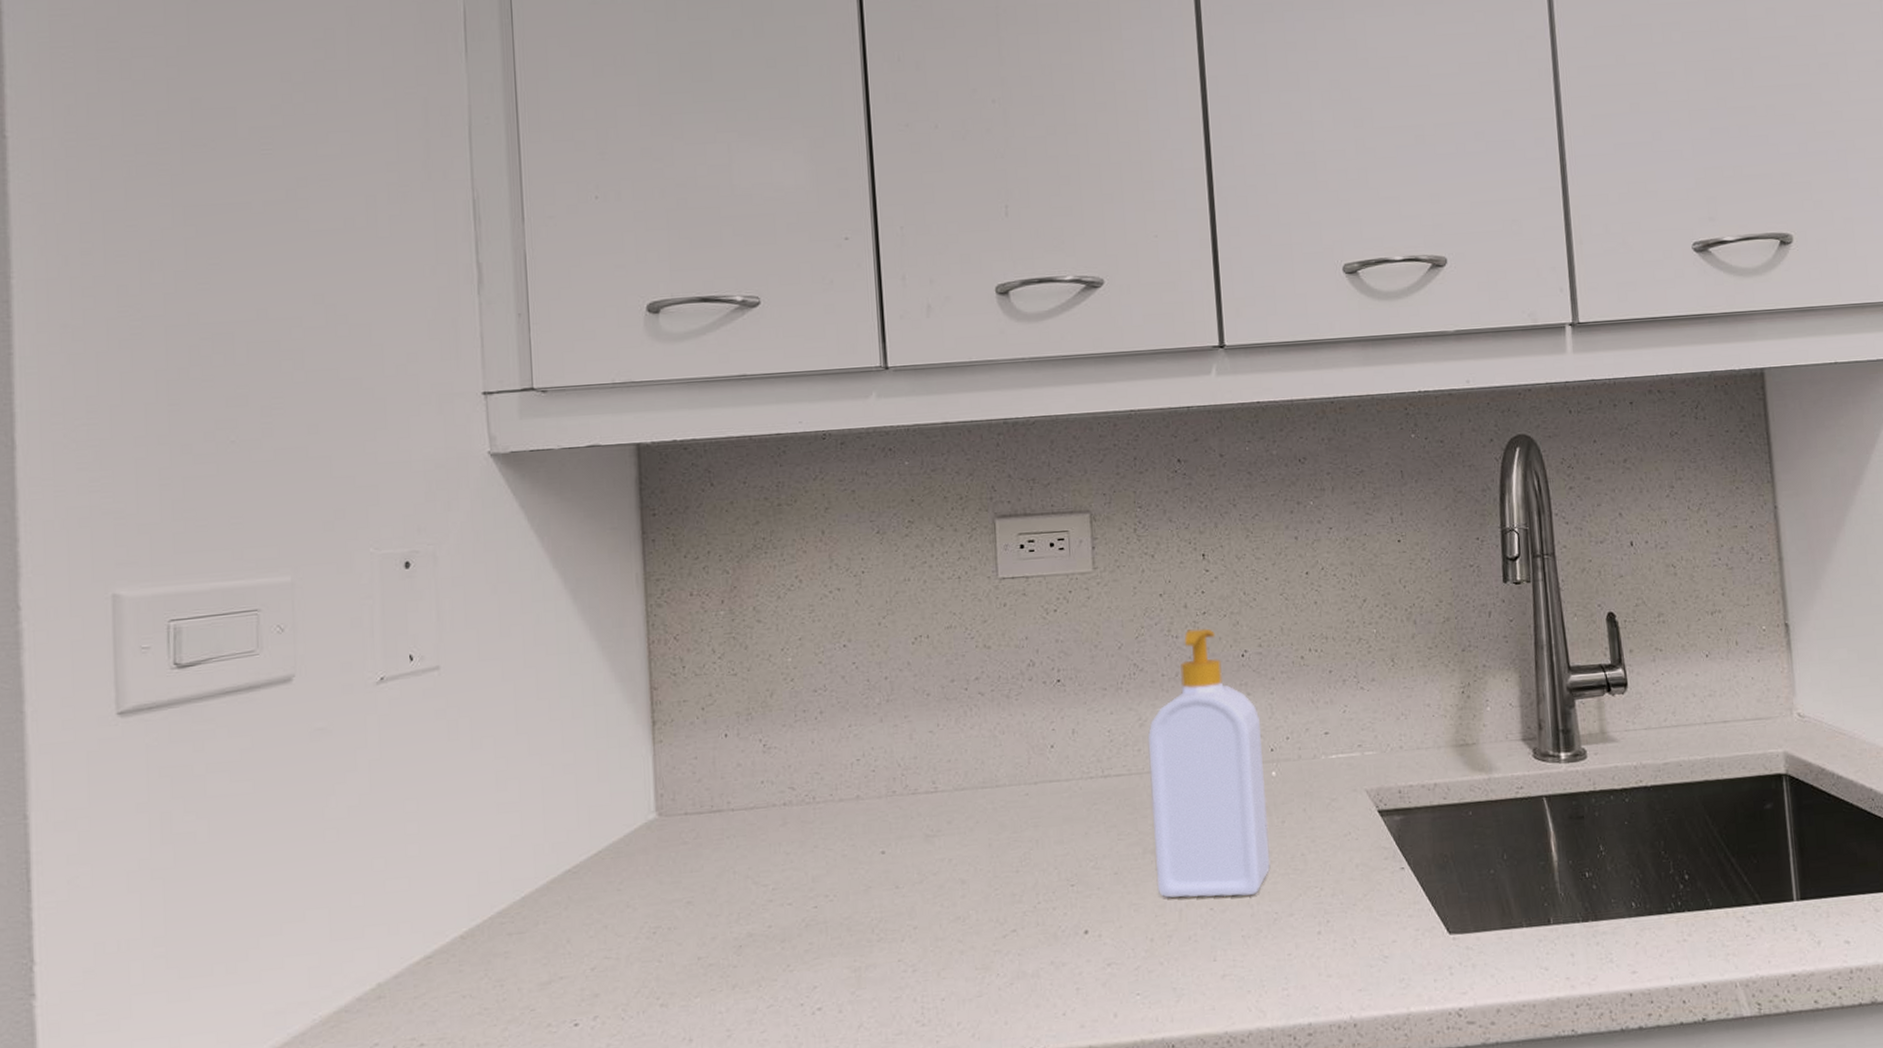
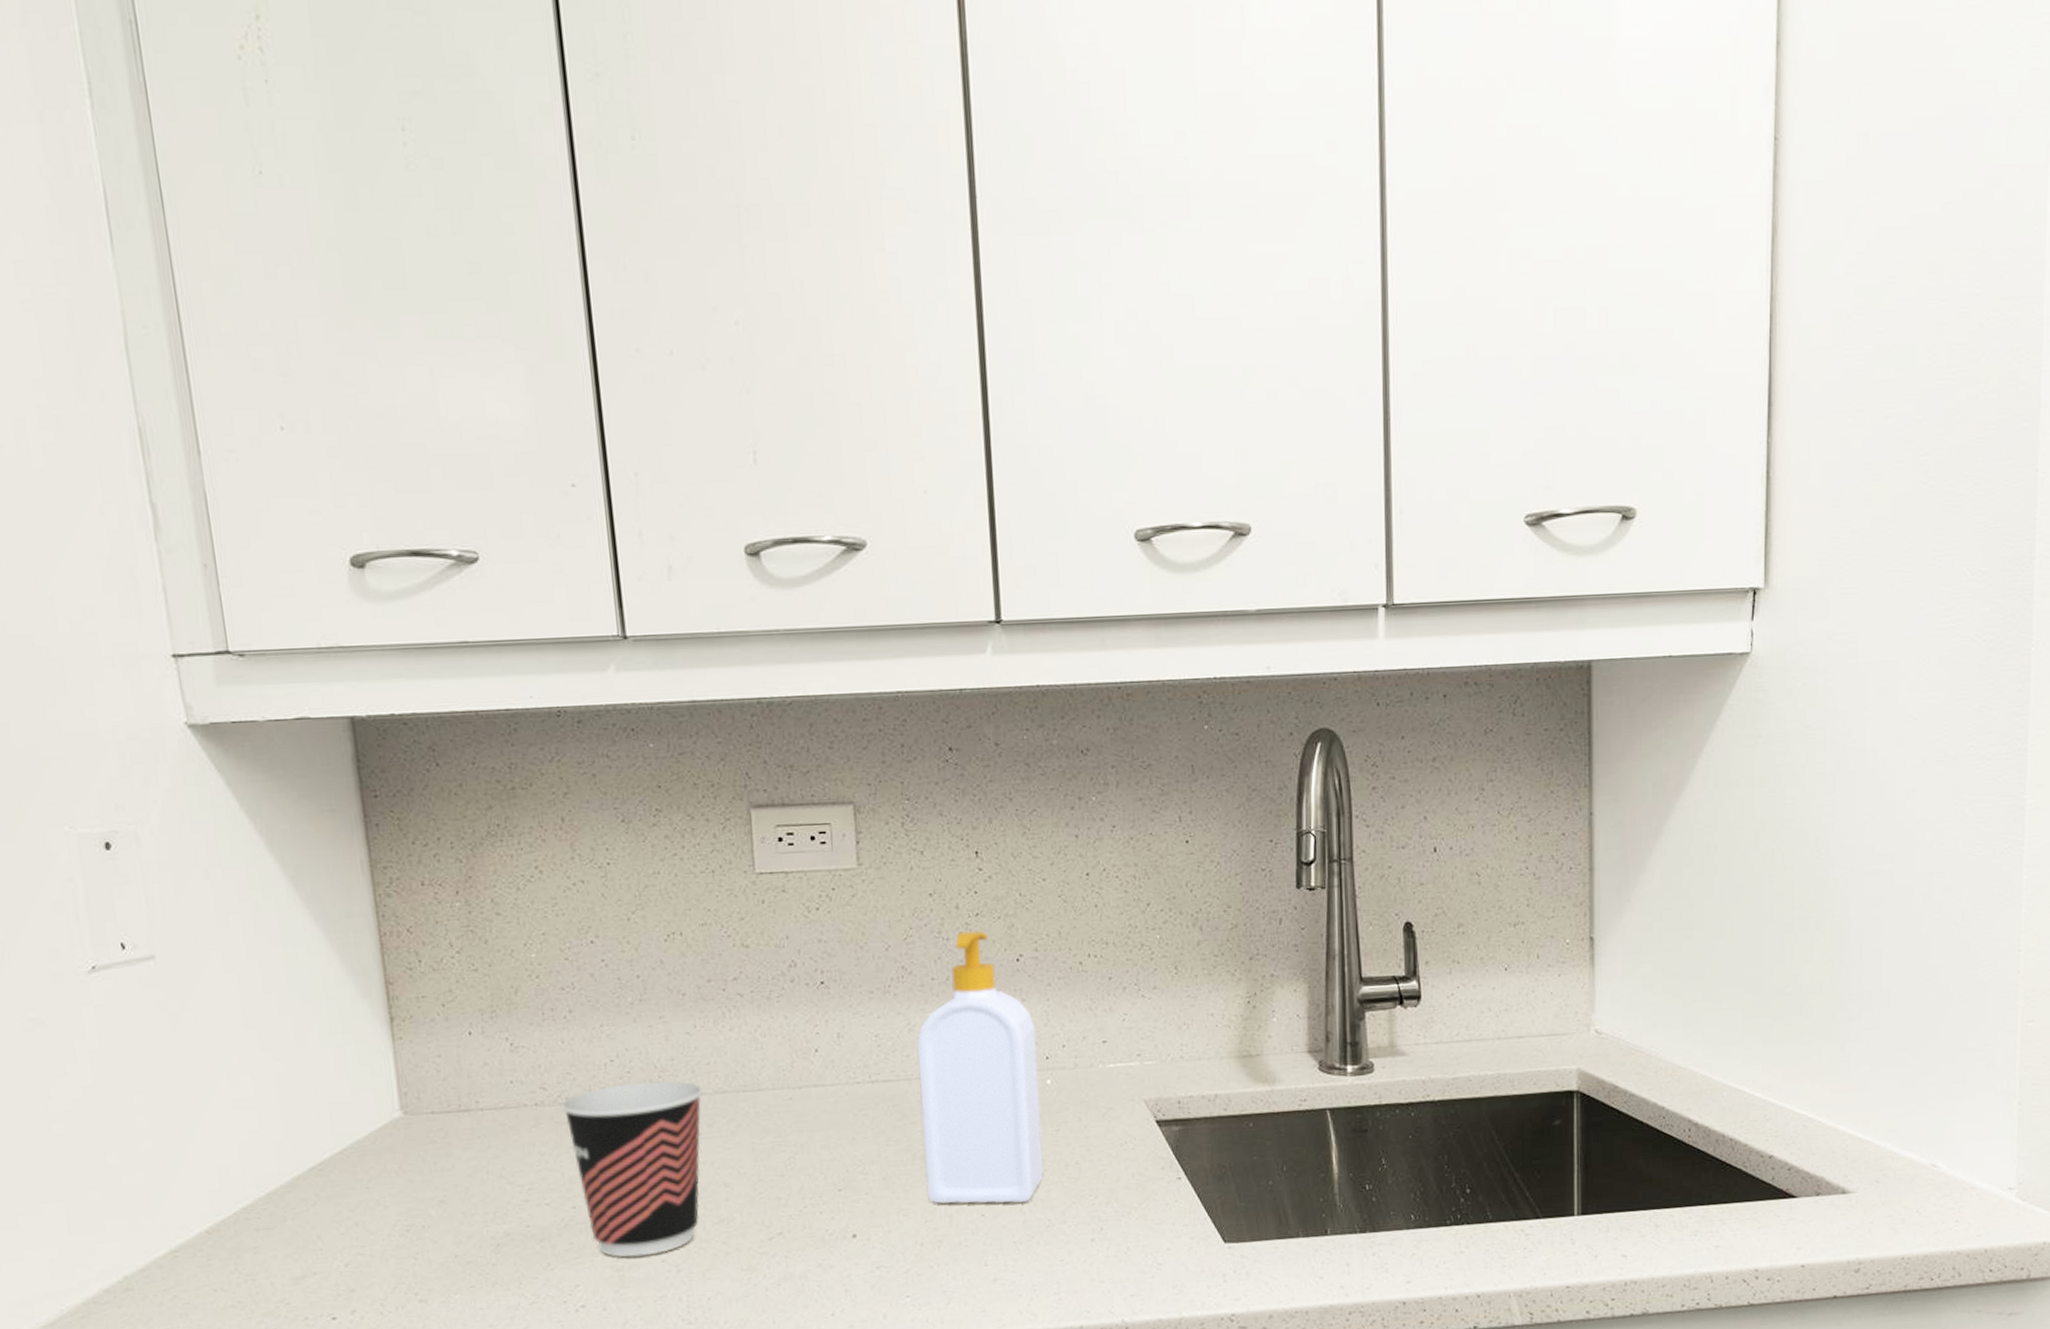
cup: none [808,779,944,957] -> present [561,1081,704,1257]

